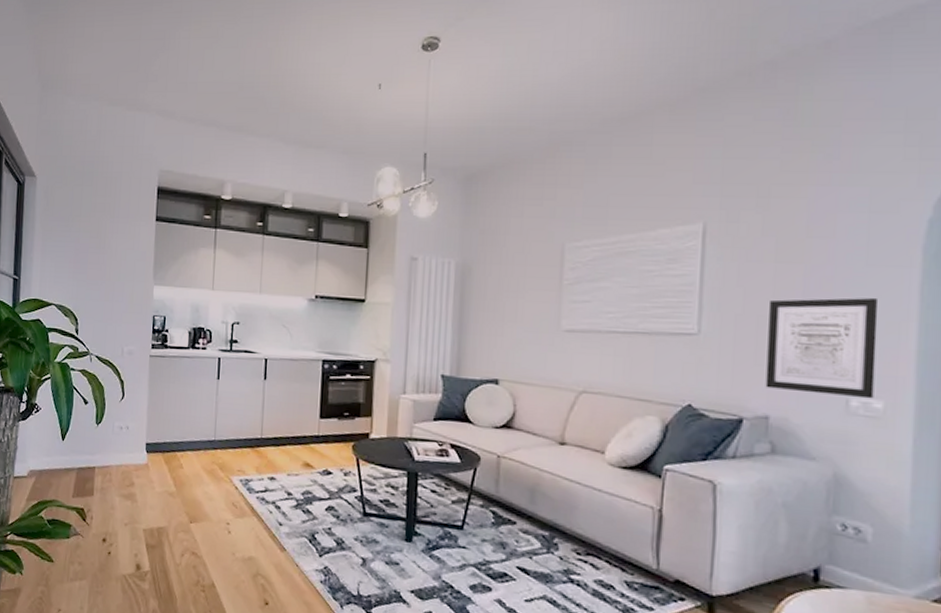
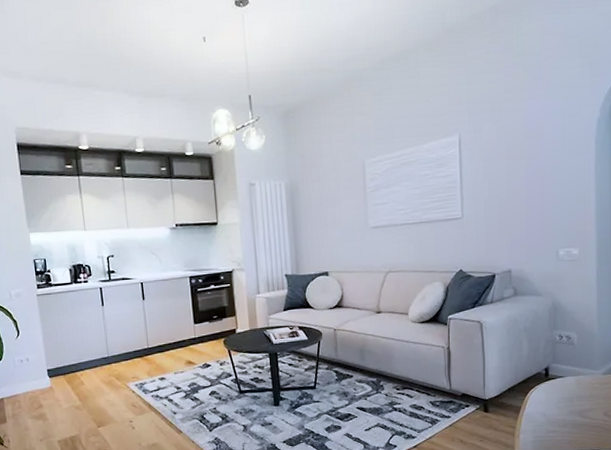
wall art: present [765,298,879,399] -> none [506,178,572,251]

